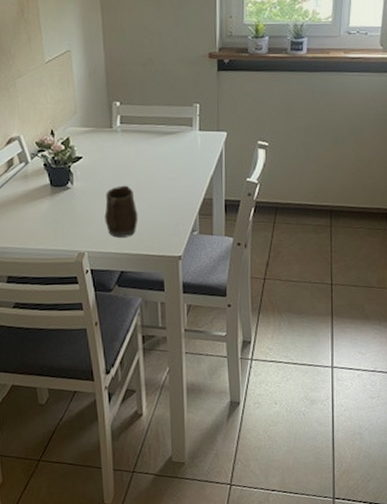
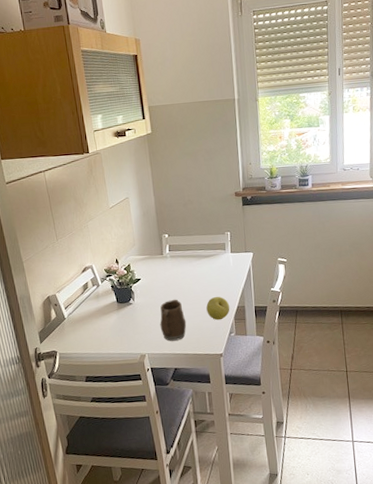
apple: none [164,185,194,215] -> present [206,297,230,321]

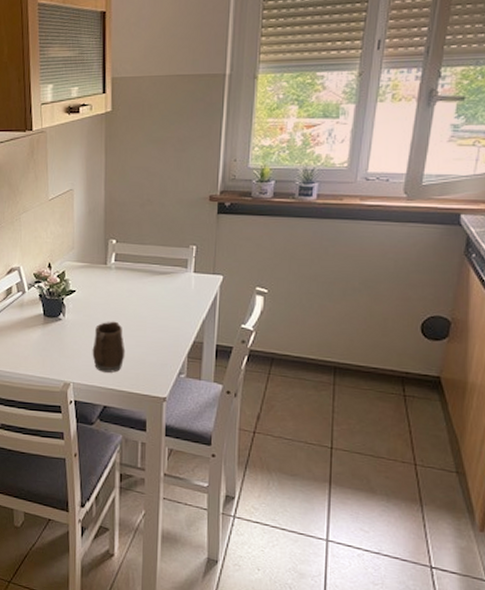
apple: present [206,297,230,321] -> none [153,326,184,356]

